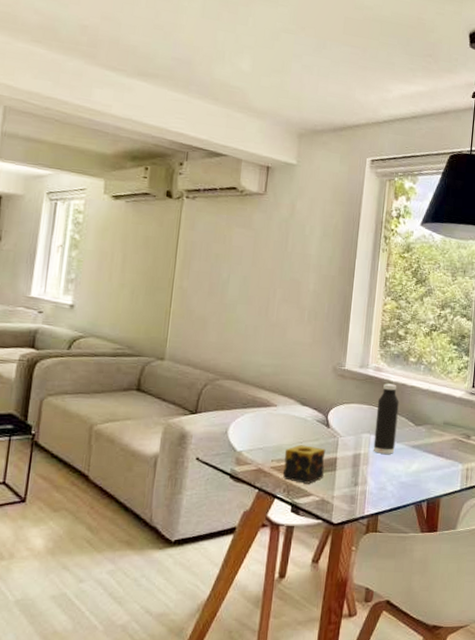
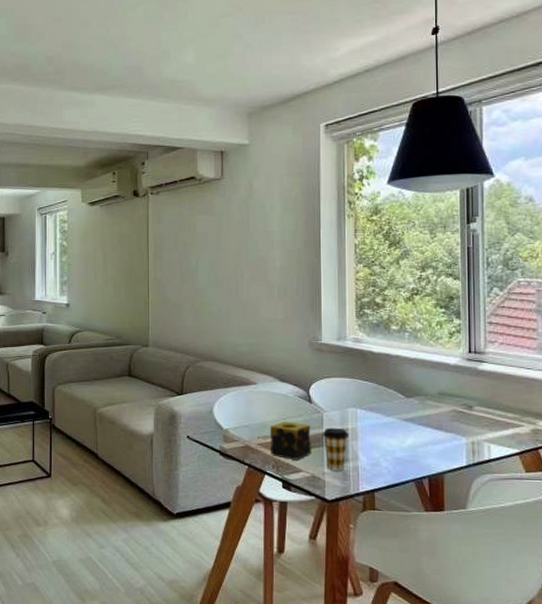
coffee cup: none [336,452,360,495] -> present [322,427,349,471]
water bottle: present [373,383,399,454] -> none [360,355,385,428]

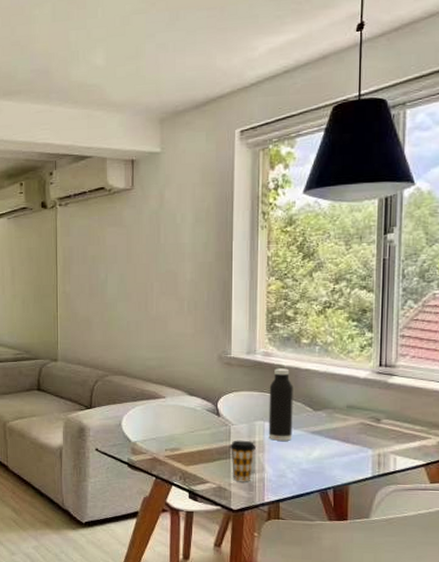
candle: present [269,421,311,460] -> none [177,434,218,472]
water bottle: none [360,355,385,428] -> present [268,368,293,441]

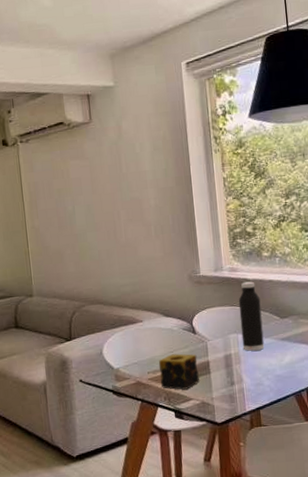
candle: none [177,434,218,472] -> present [158,353,199,390]
coffee cup: present [229,440,256,482] -> none [208,354,232,395]

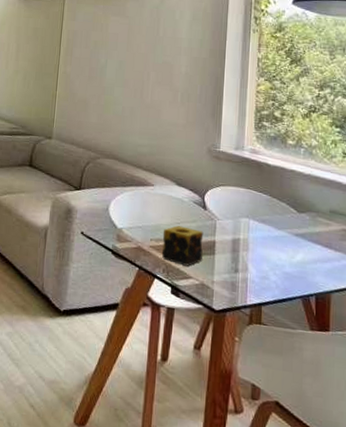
water bottle: present [238,281,265,351] -> none [253,166,279,241]

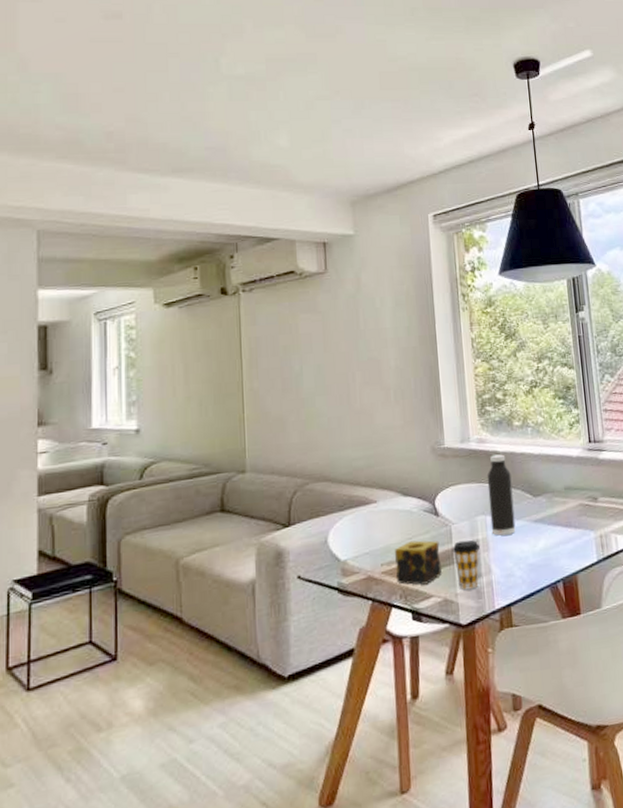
coffee cup: none [214,235,240,282] -> present [452,539,480,590]
water bottle: none [253,166,279,241] -> present [487,454,516,536]

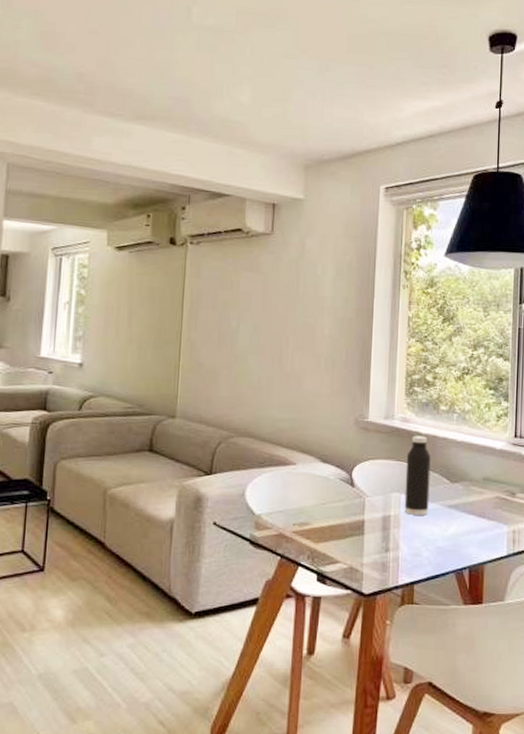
candle: present [394,540,442,585] -> none [306,506,352,550]
coffee cup: present [452,539,480,590] -> none [363,513,391,562]

